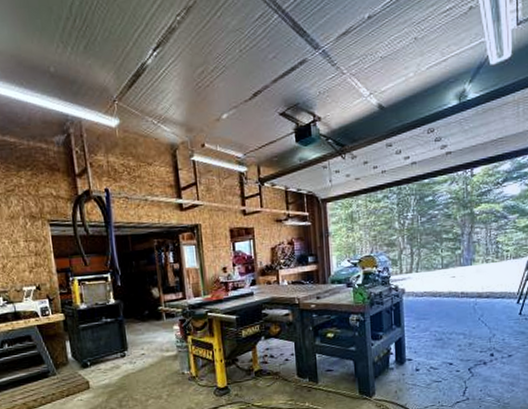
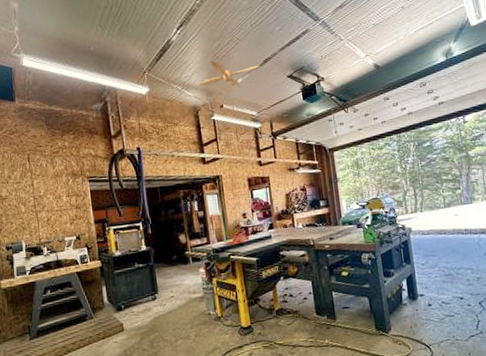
ceiling fan: none [176,91,248,125] -> present [198,61,260,88]

